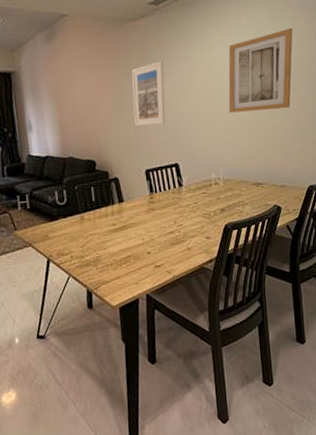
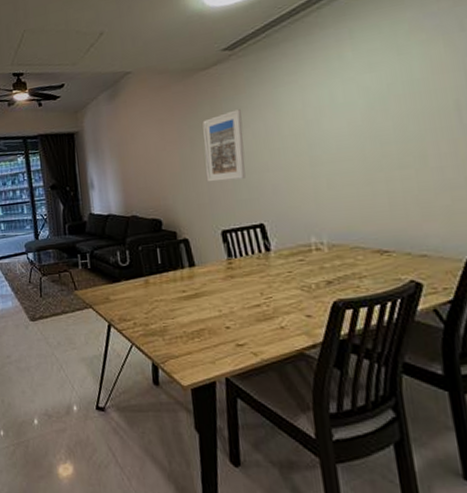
wall art: present [228,27,293,113] -> none [328,54,429,164]

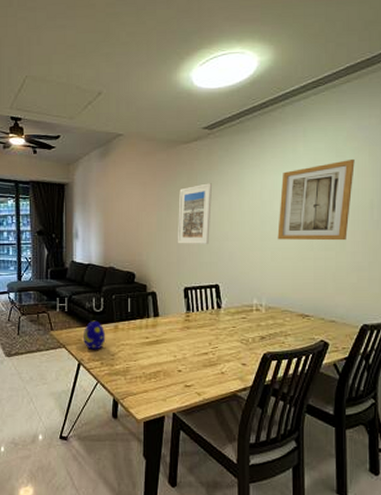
decorative egg: none [110,275,137,309] -> present [84,320,106,350]
wall art: none [328,54,429,164] -> present [277,158,355,241]

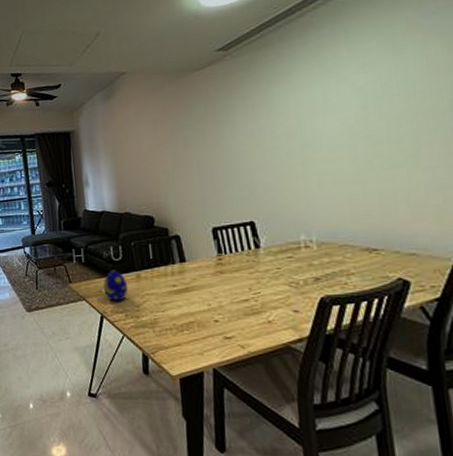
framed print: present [177,183,212,244] -> none [196,109,237,181]
wall art: present [277,158,355,241] -> none [322,53,422,163]

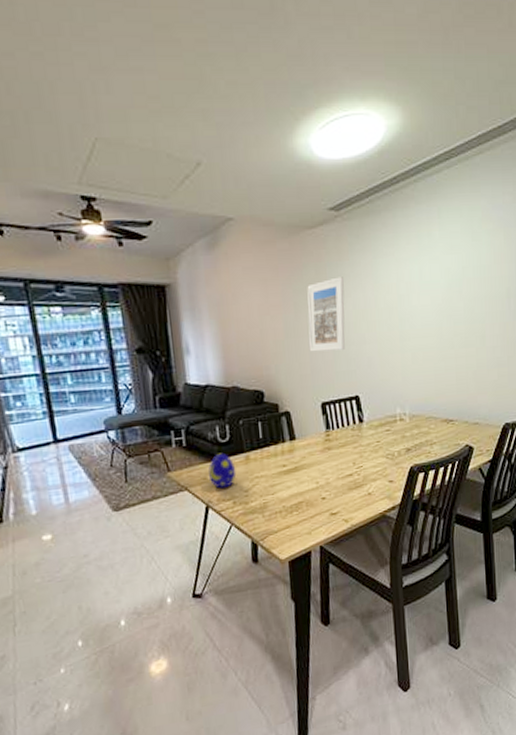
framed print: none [196,109,237,181] -> present [307,277,345,352]

